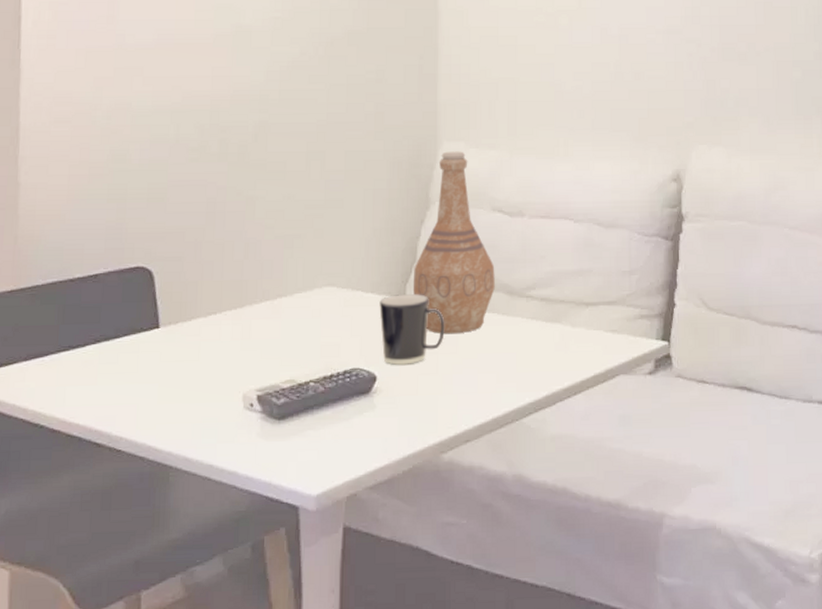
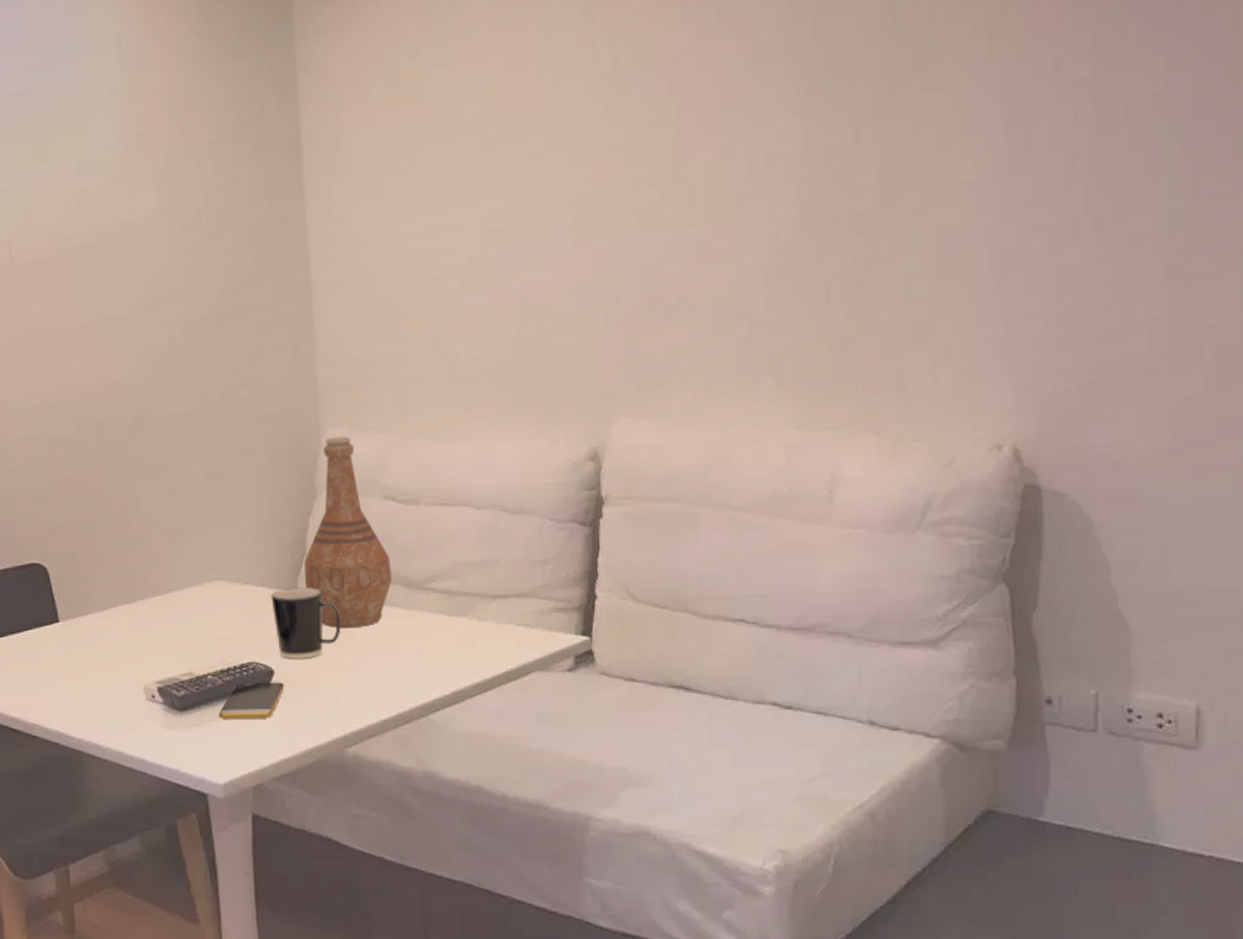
smartphone: none [317,388,386,427] -> present [218,682,285,719]

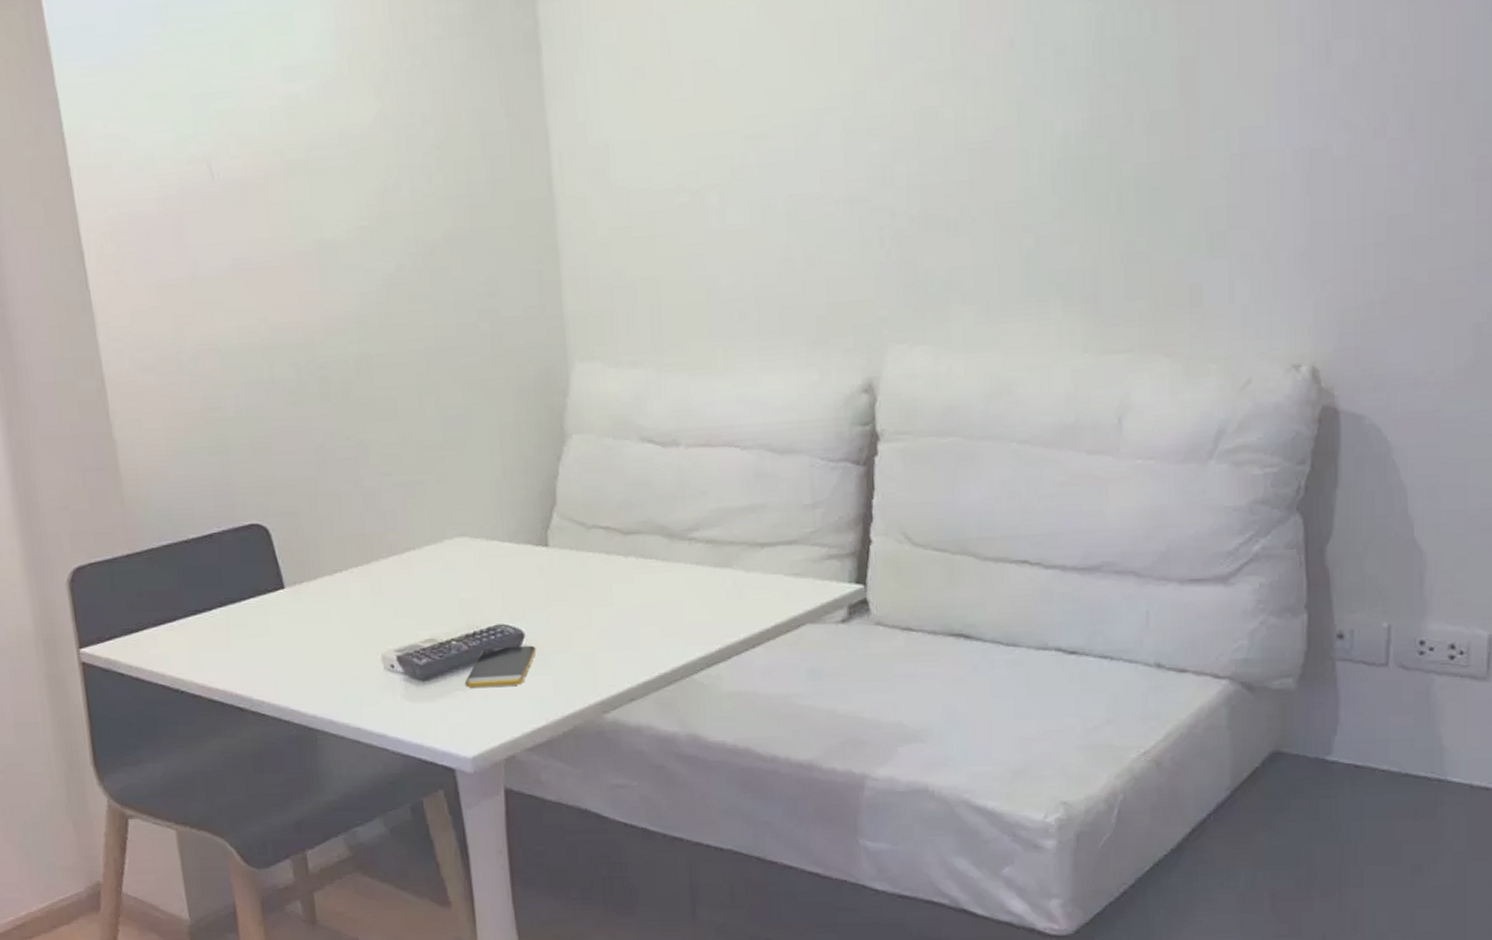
mug: present [271,587,341,659] -> none [519,541,597,620]
vase: present [304,436,392,629] -> none [554,372,651,585]

